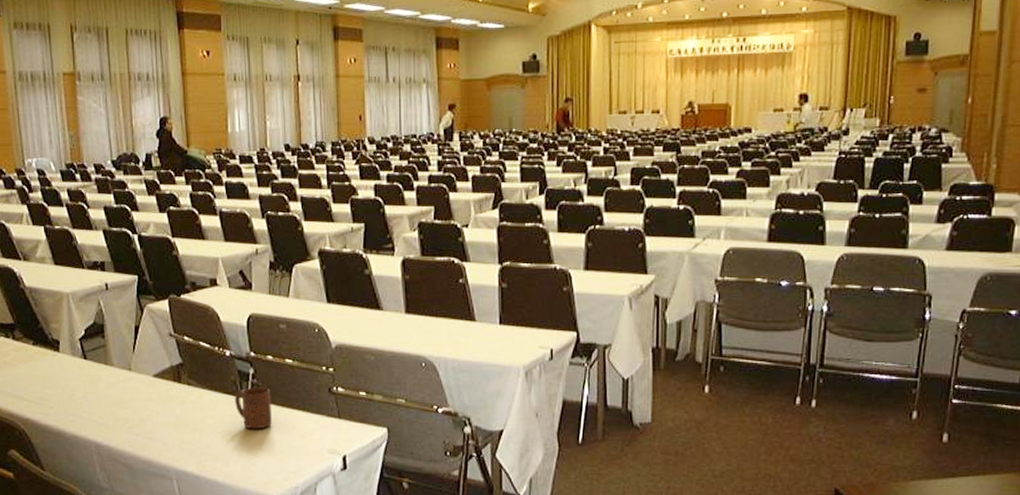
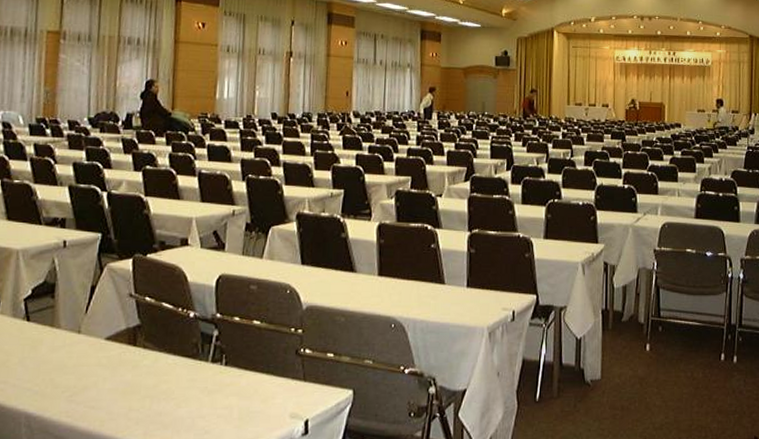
cup: present [235,387,272,429] -> none [194,349,235,394]

